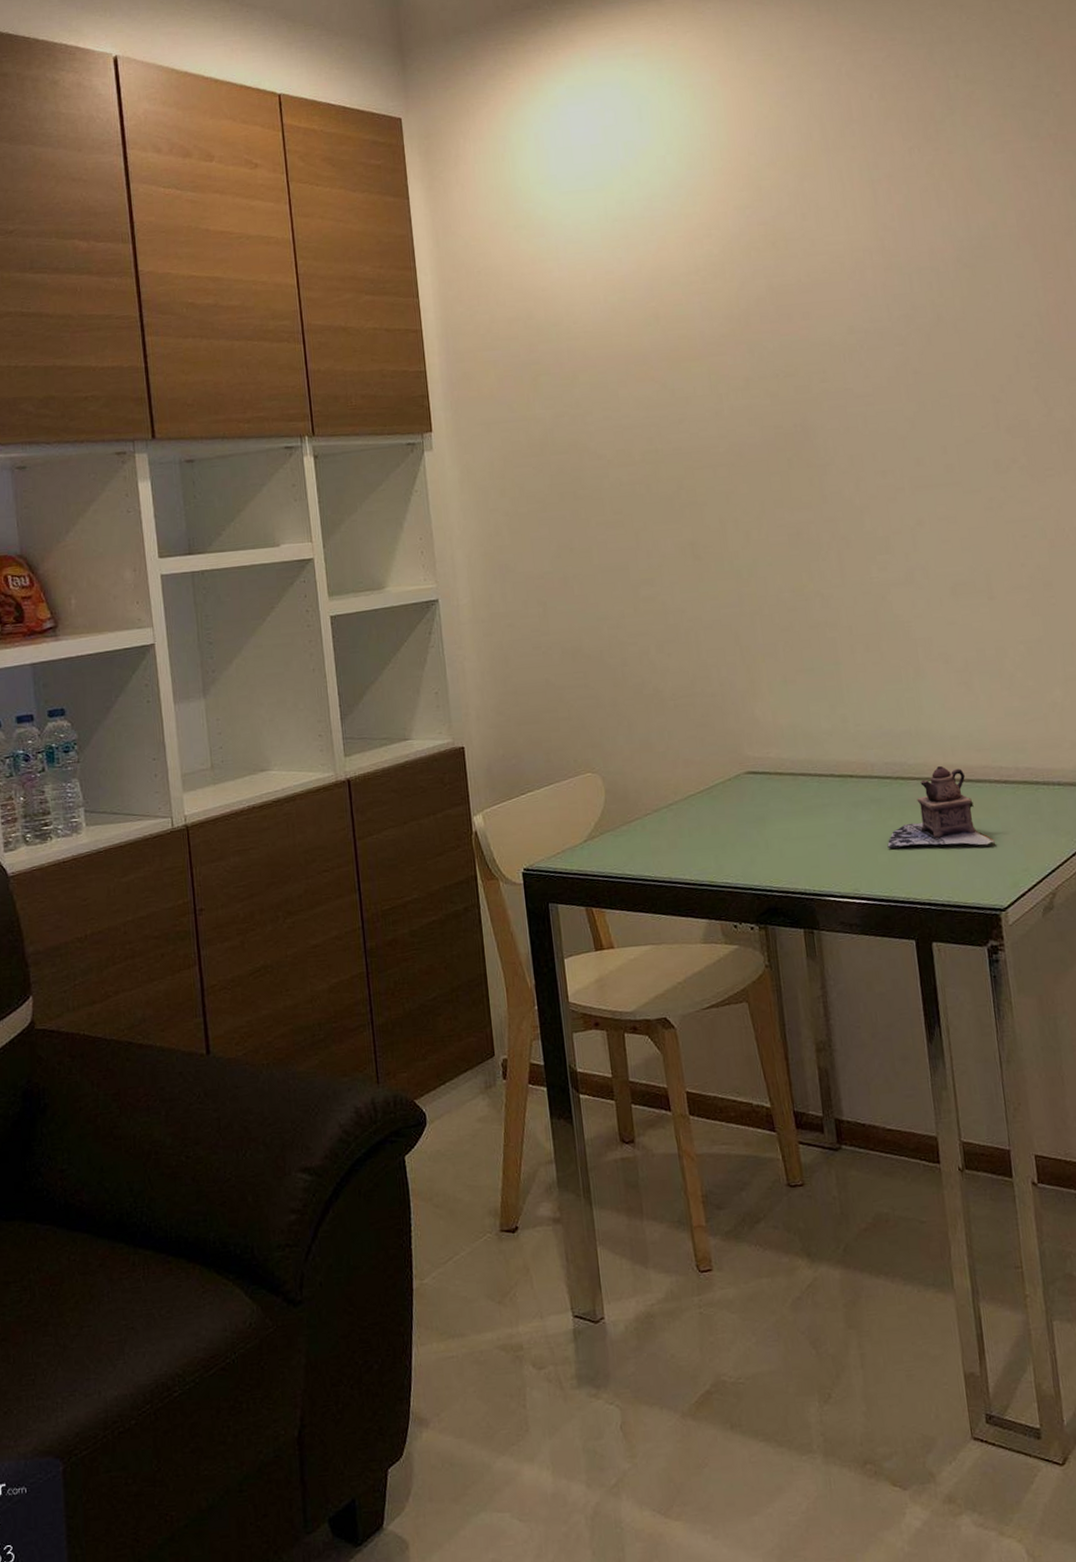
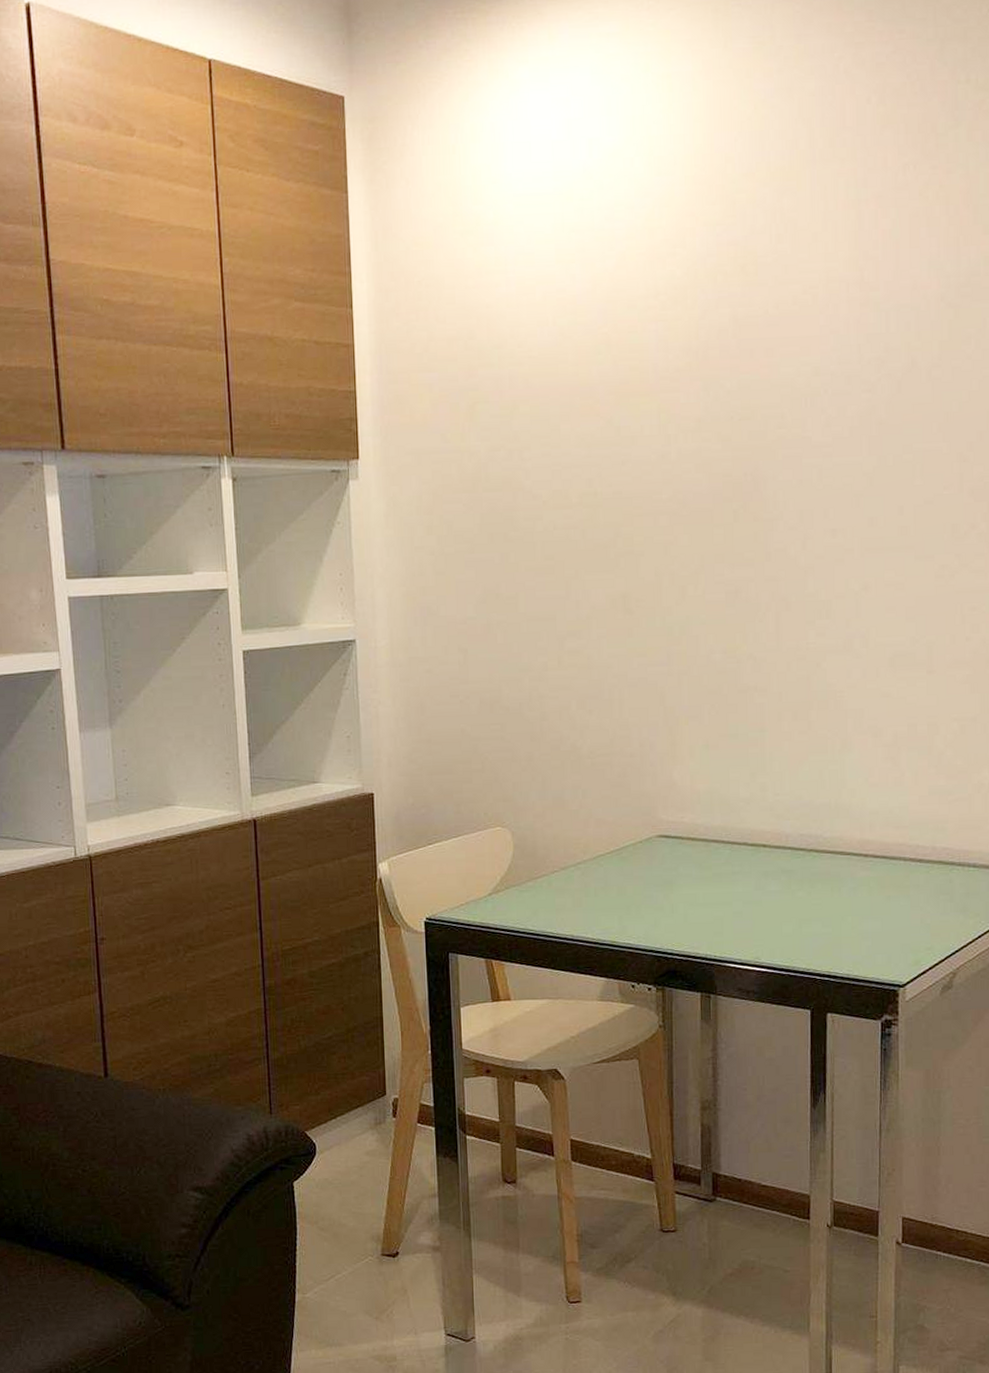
teapot: present [887,765,995,849] -> none [793,840,902,923]

